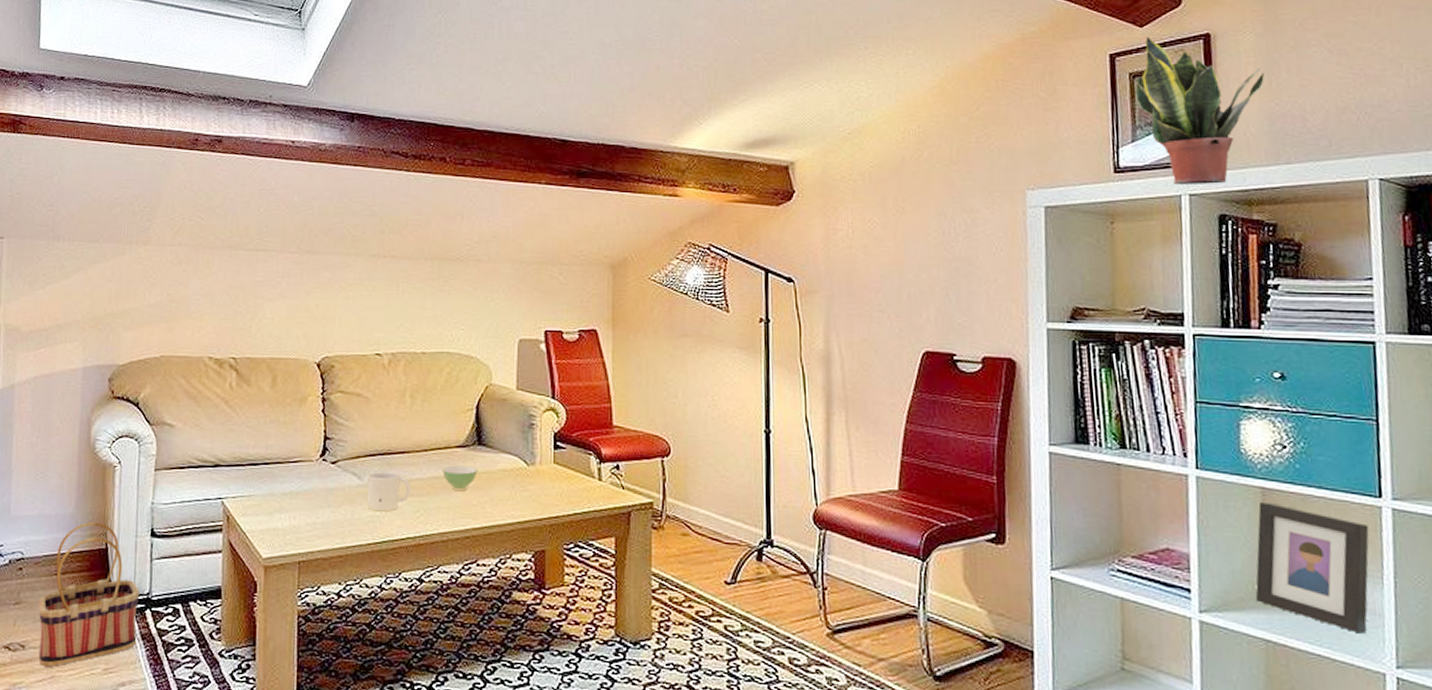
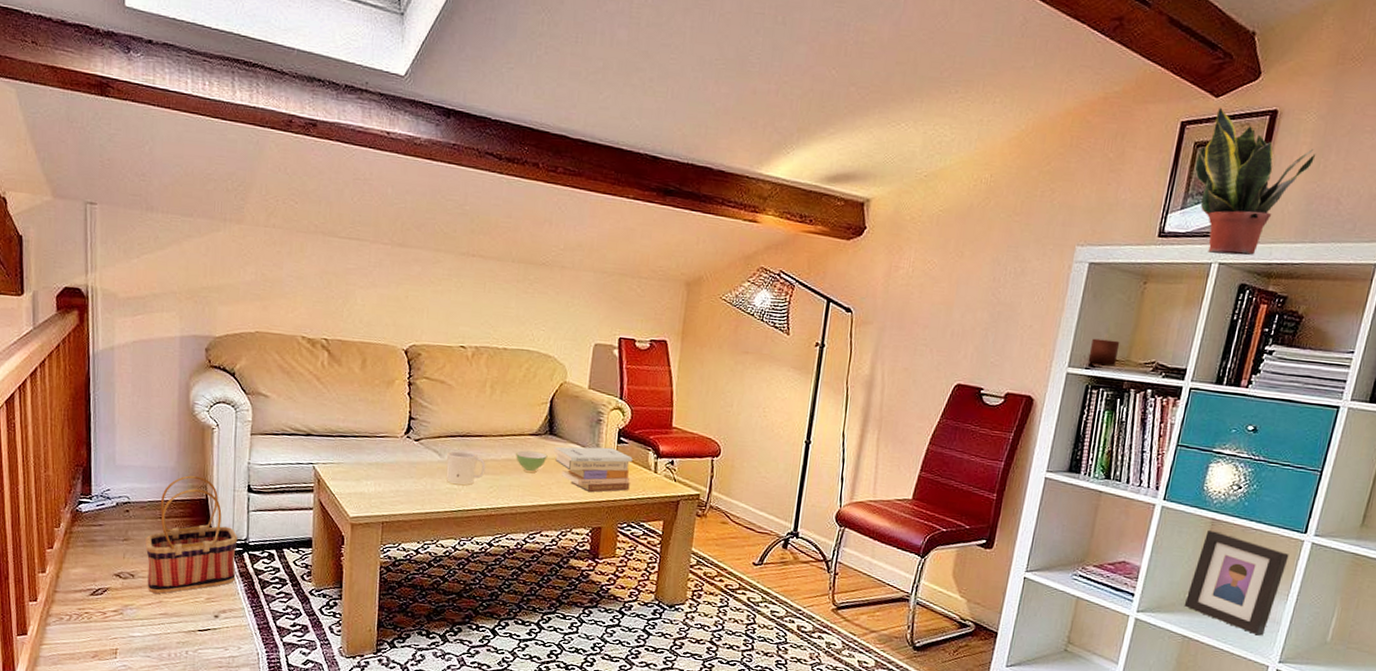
books: none [484,454,573,509] -> present [553,446,633,493]
candle: none [1067,282,1101,316] -> present [1088,334,1120,365]

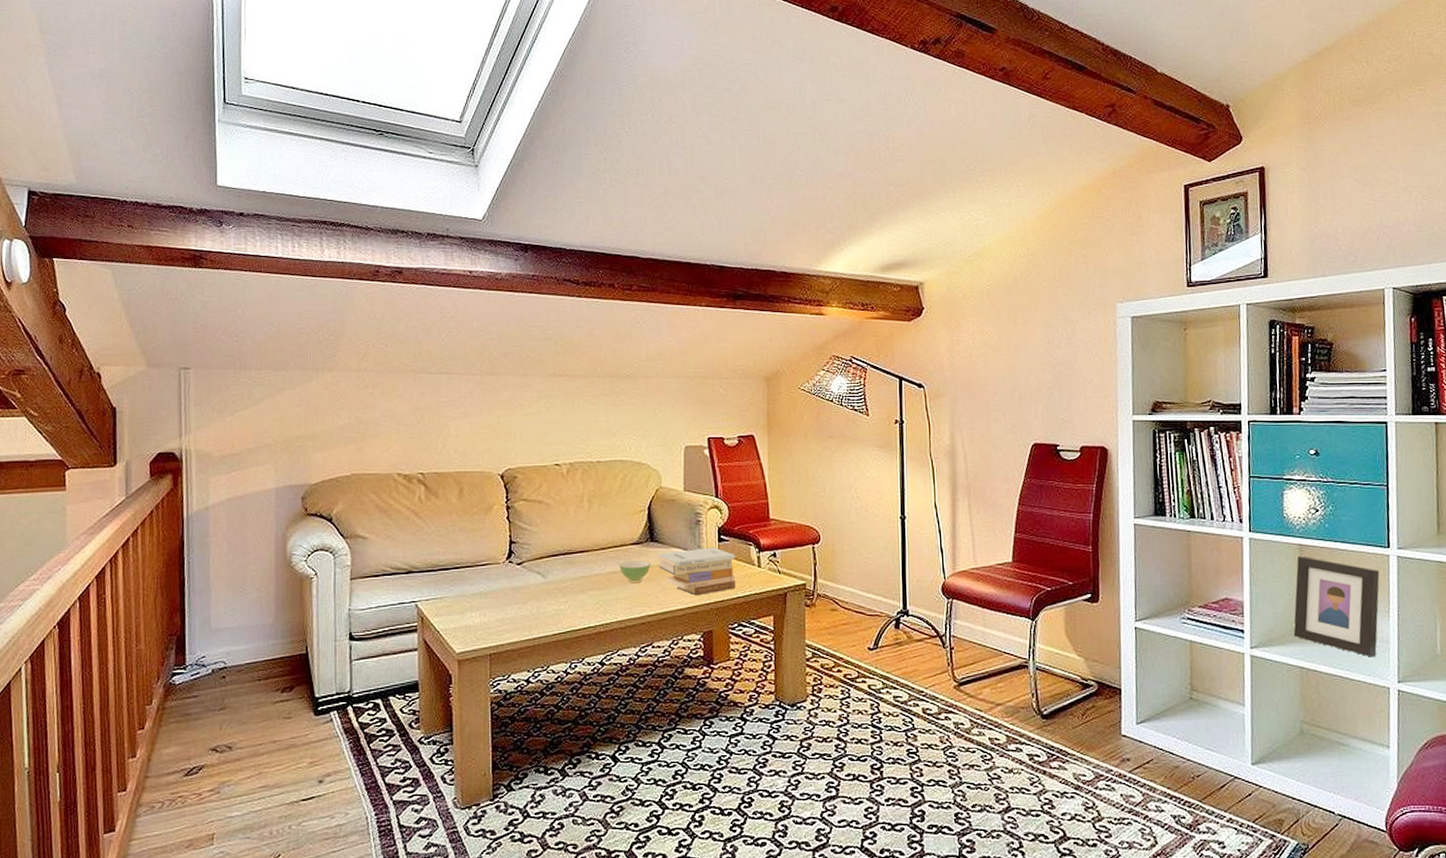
basket: present [145,475,238,594] -> none [243,630,341,765]
mug: present [446,451,486,486] -> none [551,570,591,605]
candle: present [1088,334,1120,365] -> none [1149,380,1176,409]
potted plant: present [1194,107,1317,256] -> none [1204,169,1307,295]

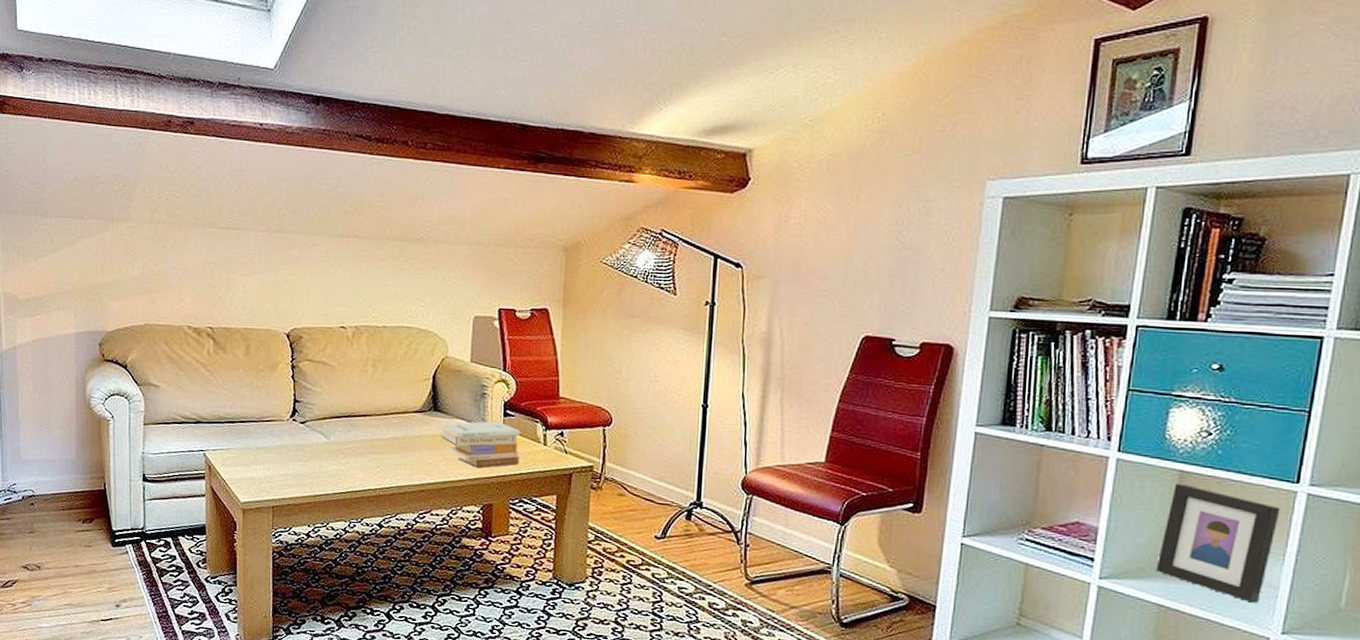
bowl: present [618,560,651,584] -> none [400,428,433,451]

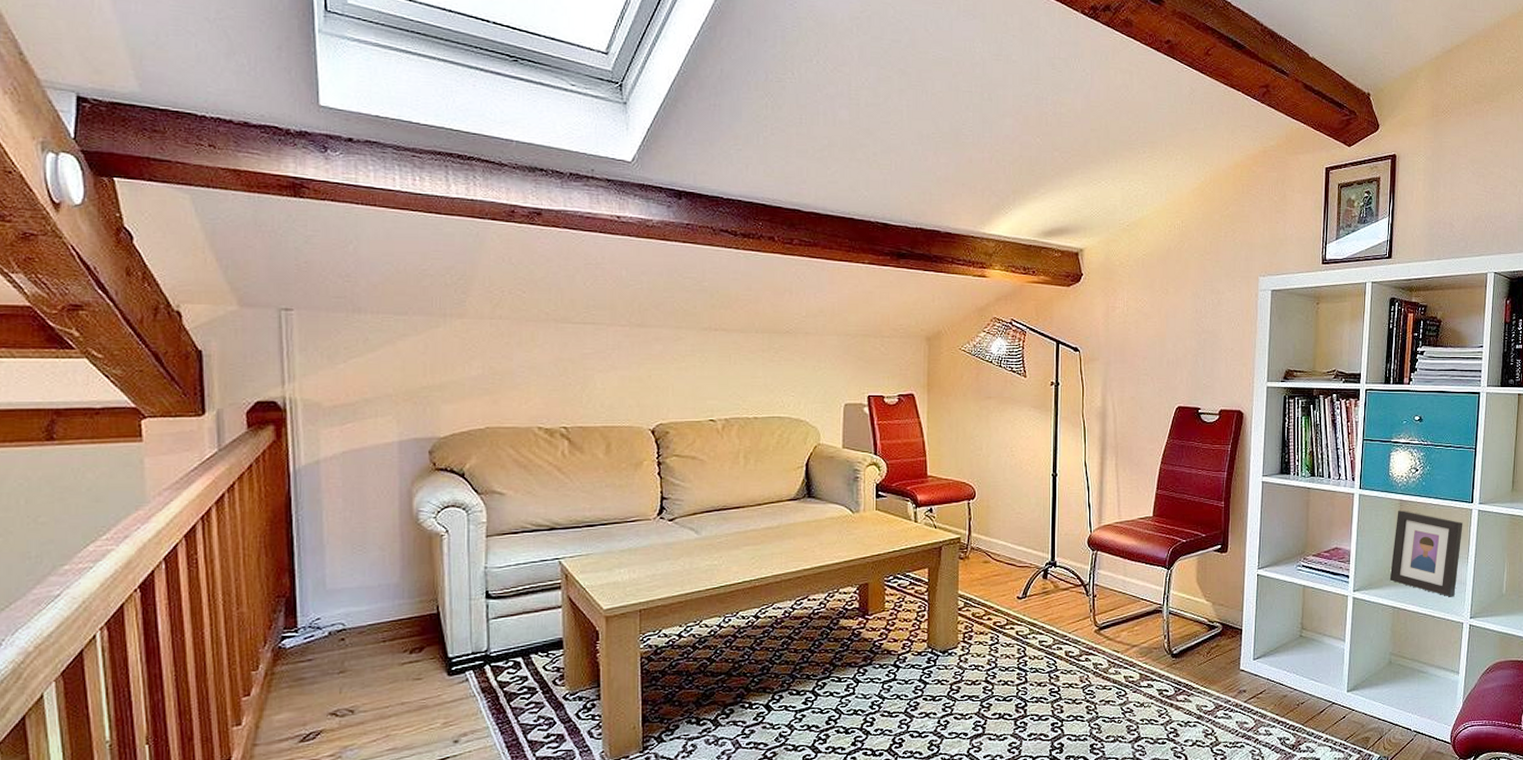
books: present [439,421,520,469] -> none [813,503,892,550]

